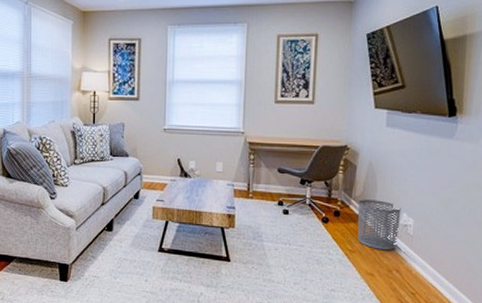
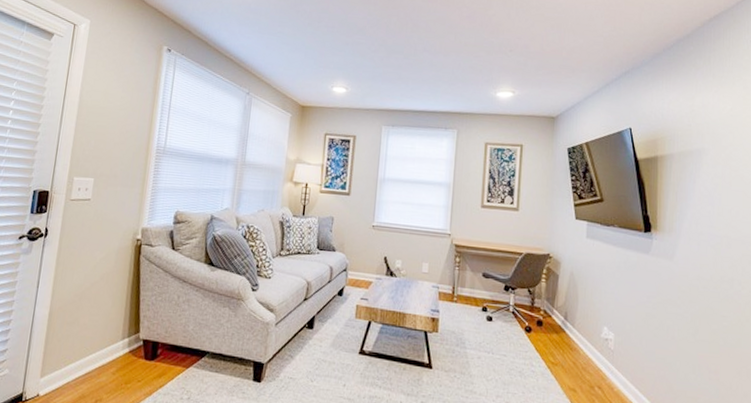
waste bin: present [357,199,401,251] -> none [559,310,602,365]

